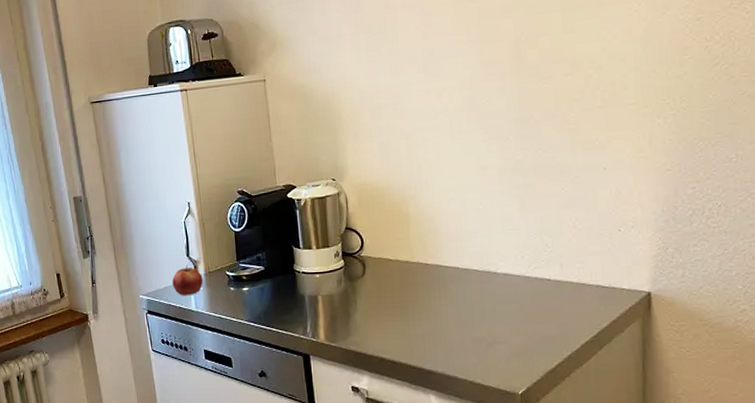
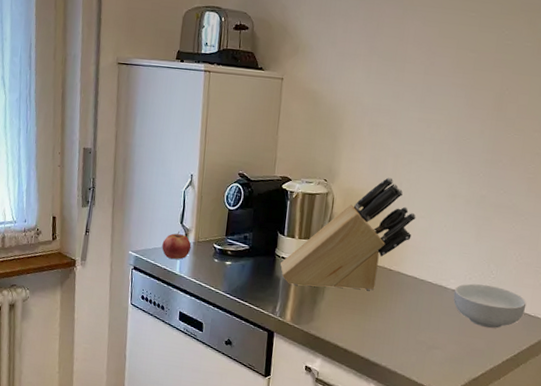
knife block: none [301,162,445,301] -> present [279,177,416,290]
cereal bowl: none [505,261,597,310] -> present [453,283,527,329]

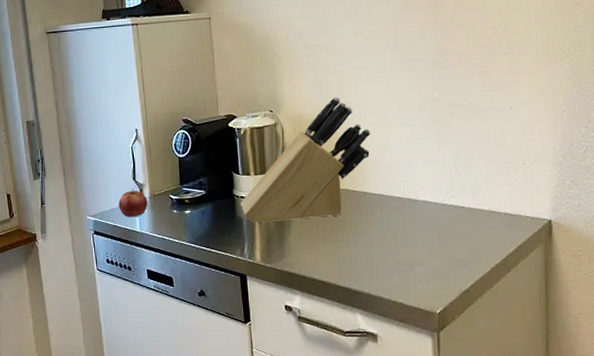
cereal bowl: present [453,283,527,329] -> none [425,190,505,235]

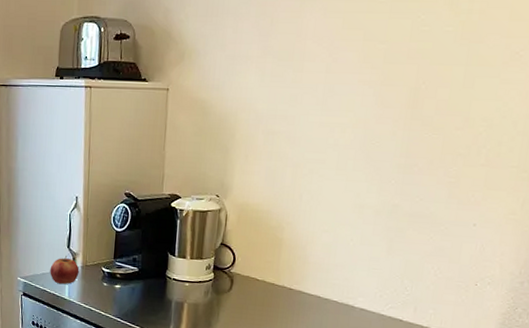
knife block: present [240,97,371,224] -> none [171,189,319,311]

